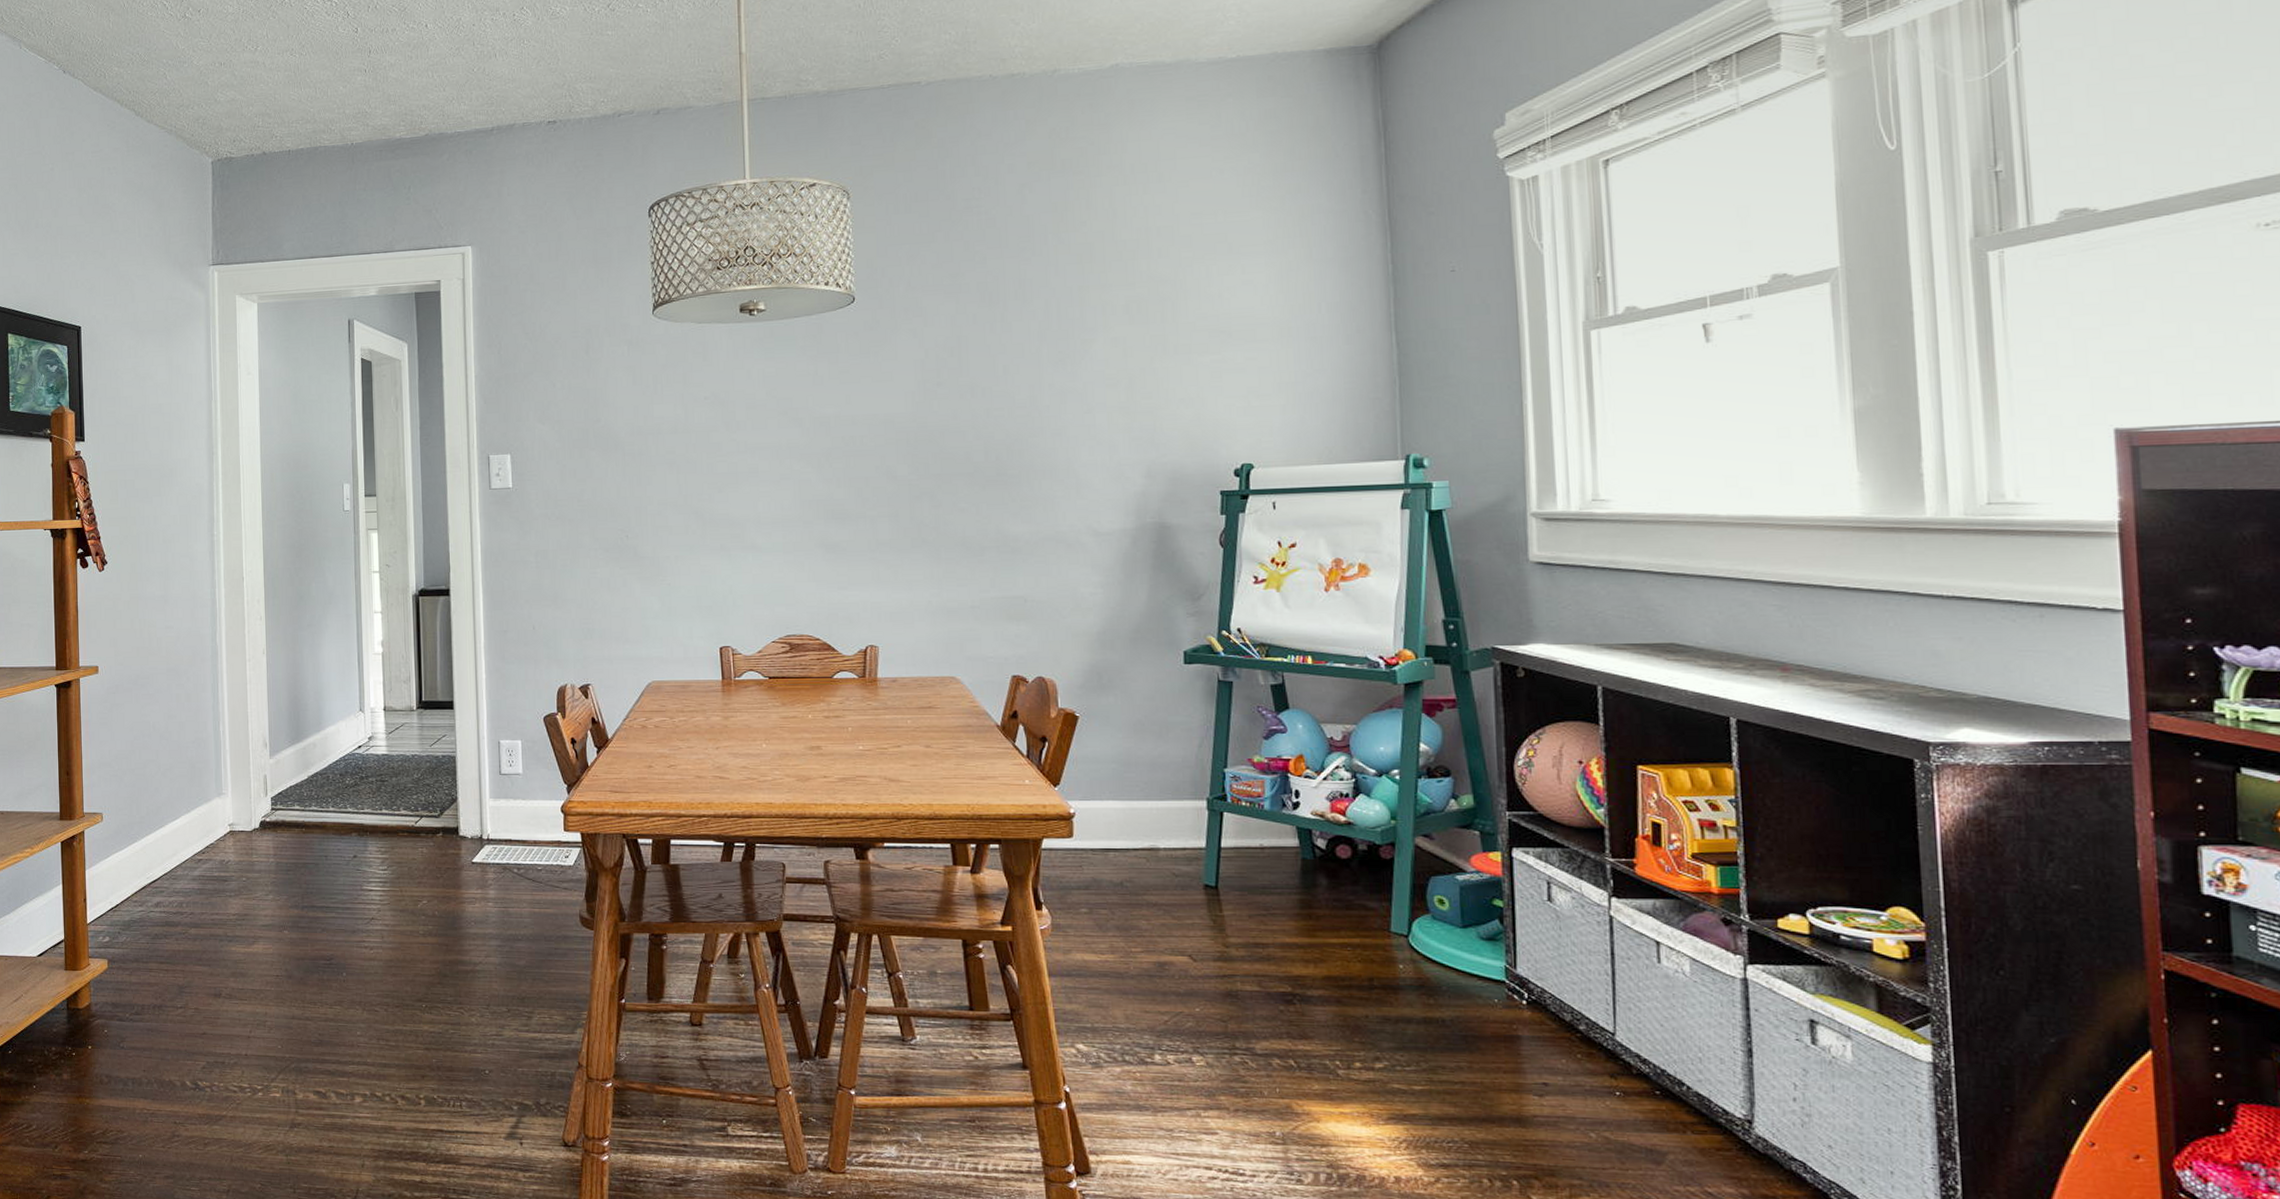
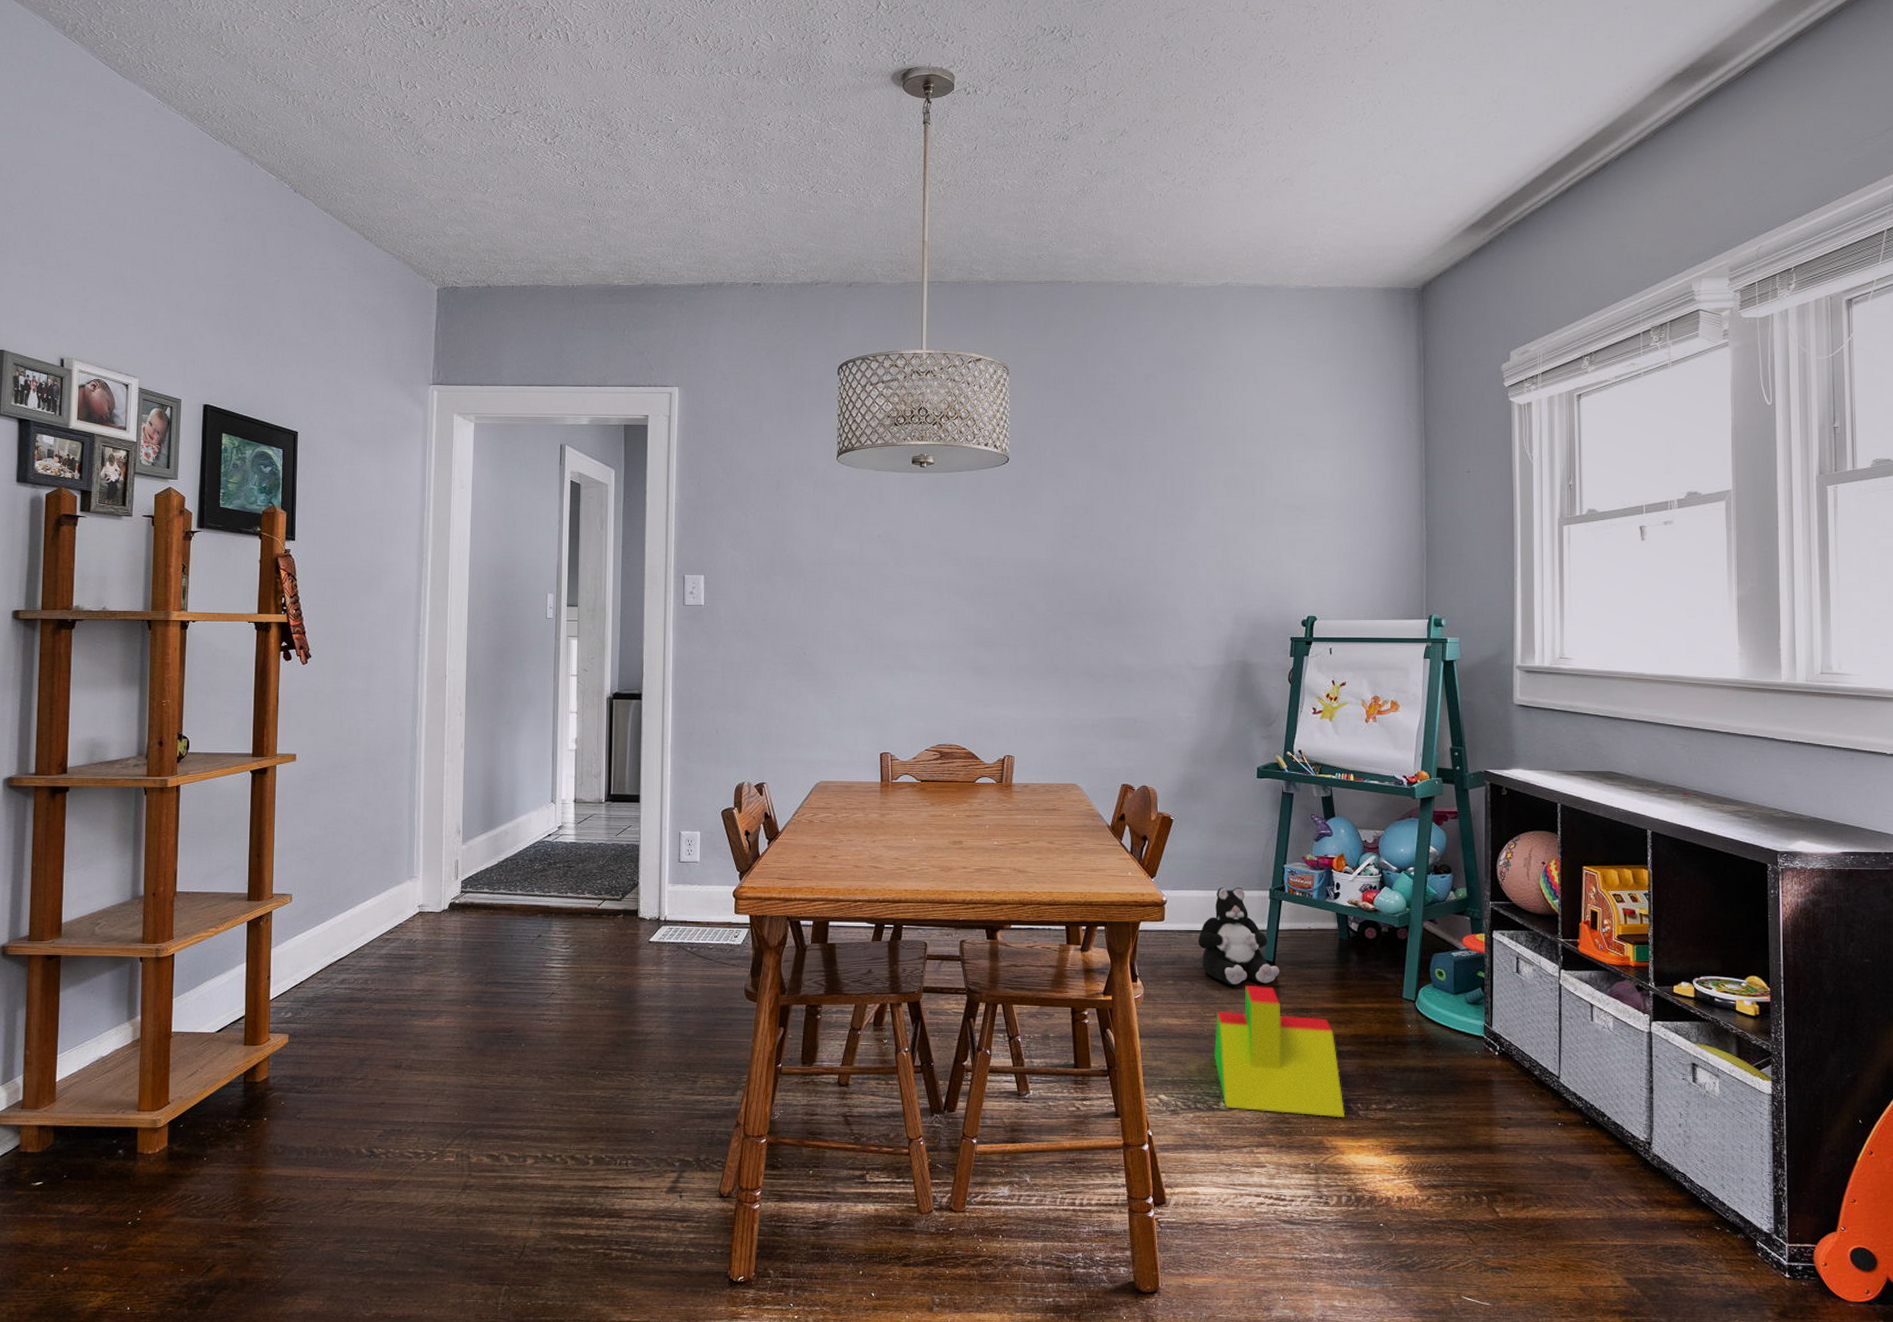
plush toy: none [1116,796,1225,914] -> present [1197,887,1280,984]
toy blocks: none [1143,914,1319,1078] -> present [1213,985,1345,1118]

